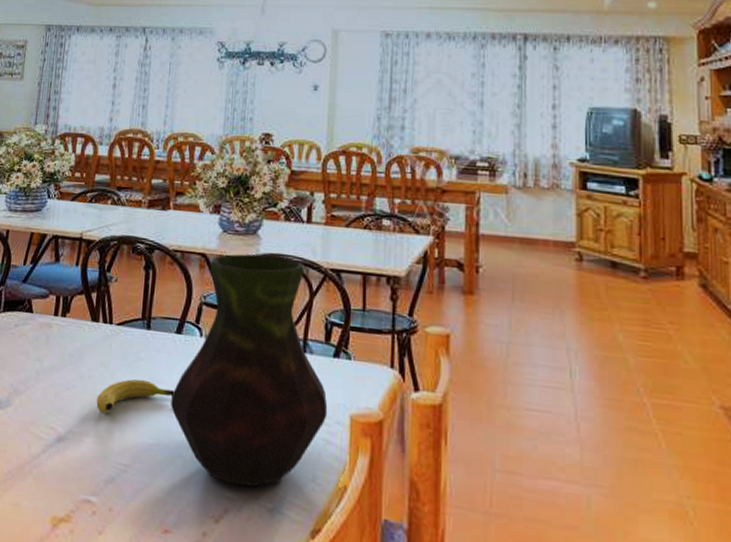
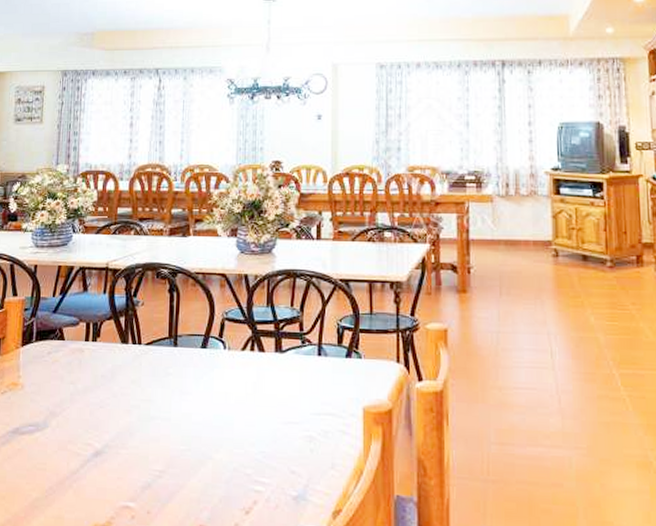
fruit: present [96,379,175,413] -> none [130,392,203,426]
vase: present [171,254,328,487] -> none [200,271,343,480]

